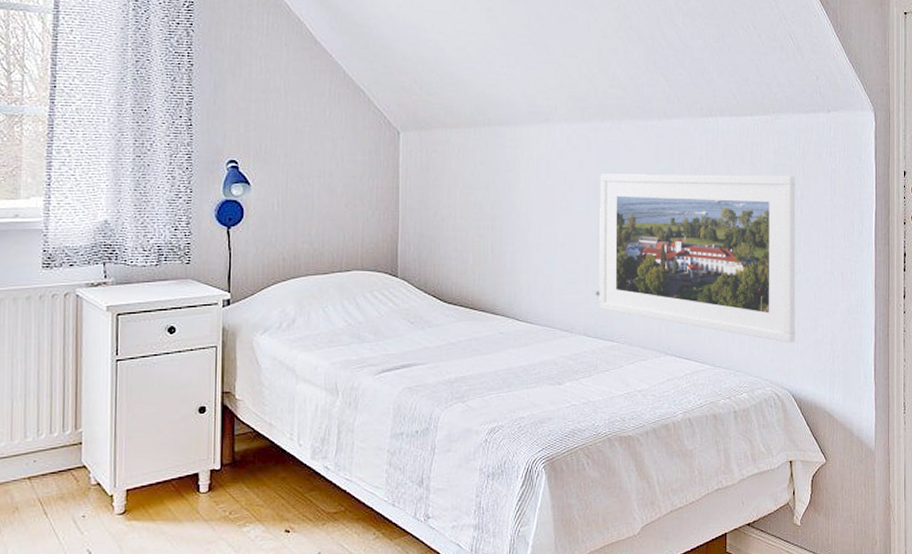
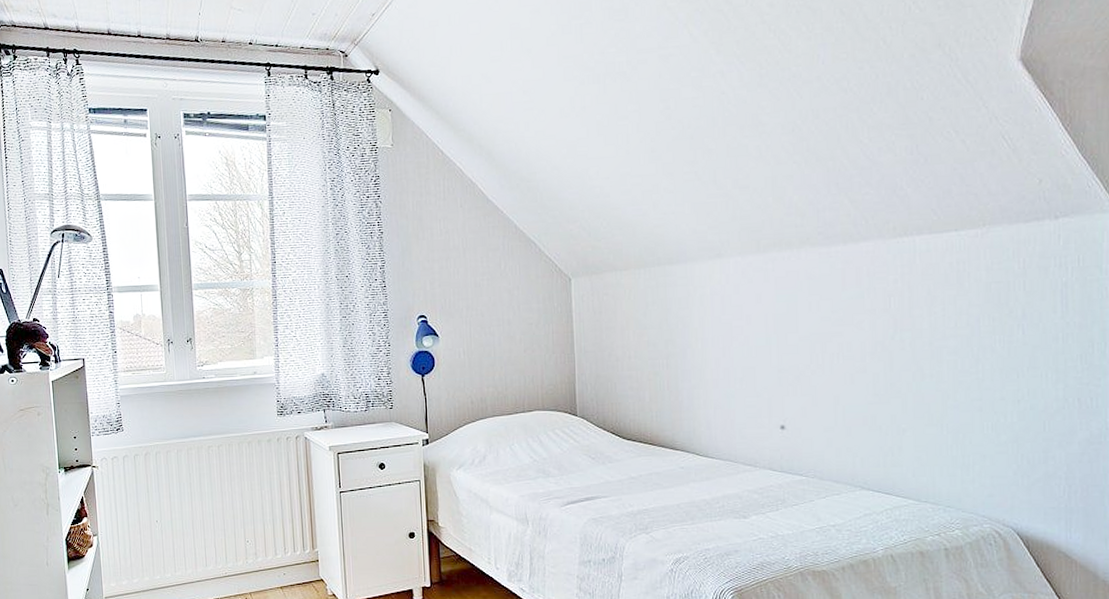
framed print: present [599,174,796,343] -> none [780,293,1019,477]

